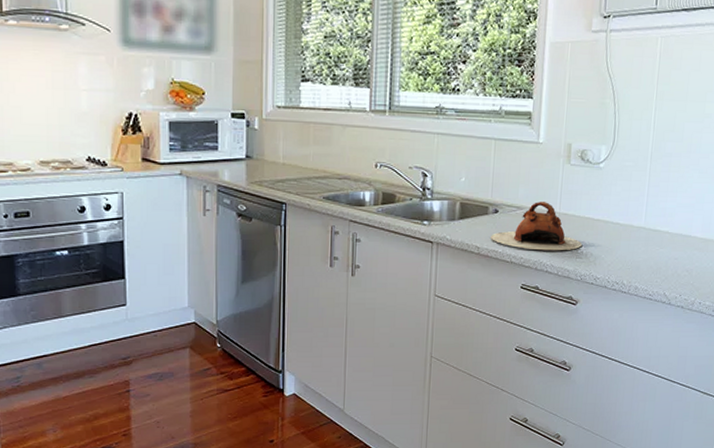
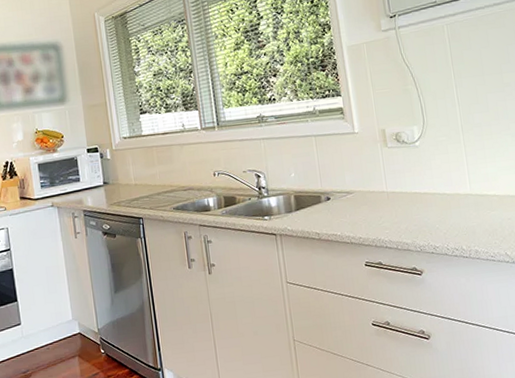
teapot: present [491,202,583,251] -> none [328,184,416,229]

